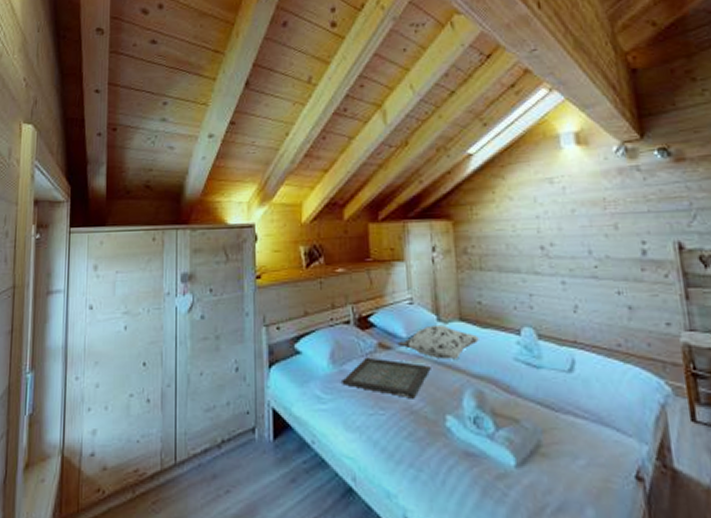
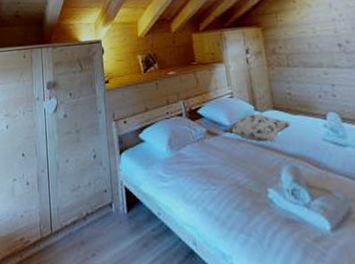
serving tray: present [342,357,431,399] -> none [179,142,252,176]

